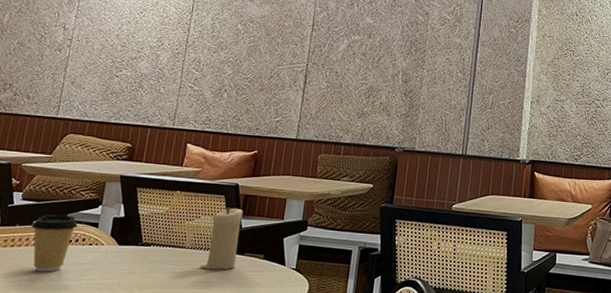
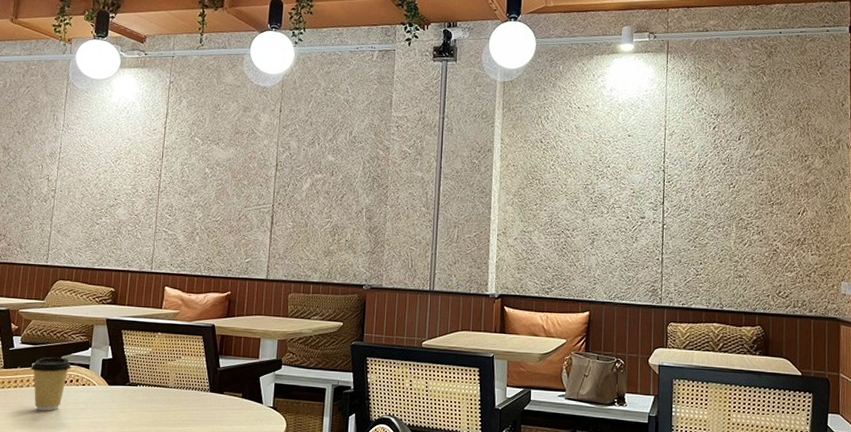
candle: present [200,207,244,270] -> none [183,347,221,409]

